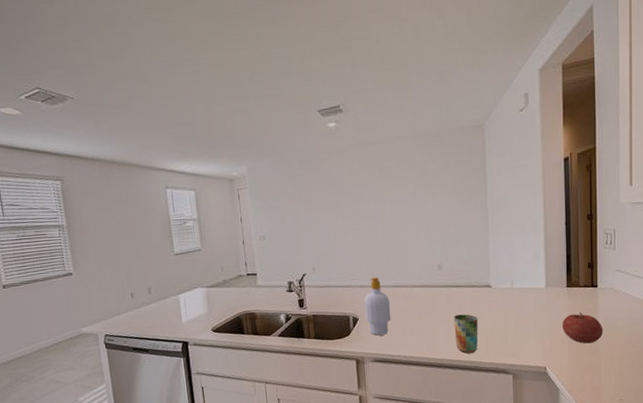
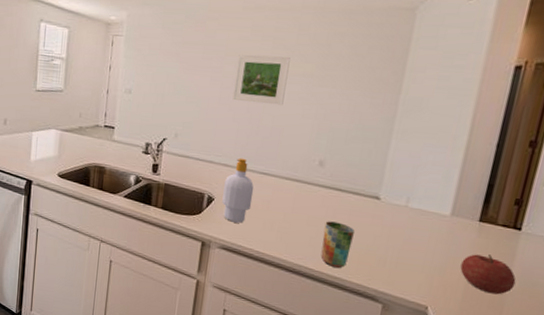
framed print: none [352,181,398,227] -> present [233,55,291,106]

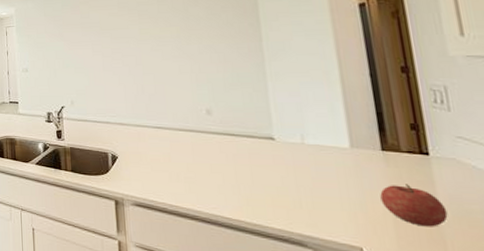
soap bottle: present [222,157,254,223] -> none [124,116,154,178]
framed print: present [233,55,291,106] -> none [112,23,160,66]
cup: present [320,221,355,268] -> none [228,166,262,214]

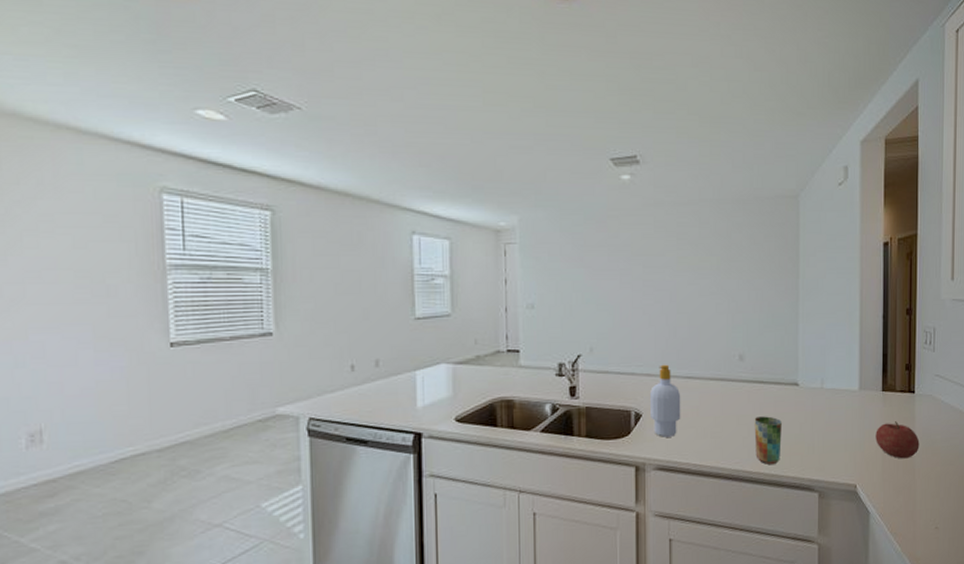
soap bottle: none [124,116,154,178] -> present [650,364,681,437]
cup: none [228,166,262,214] -> present [754,416,782,464]

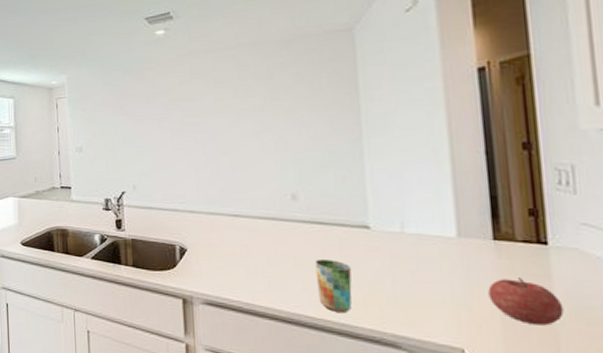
soap bottle: present [650,364,681,437] -> none [194,202,229,273]

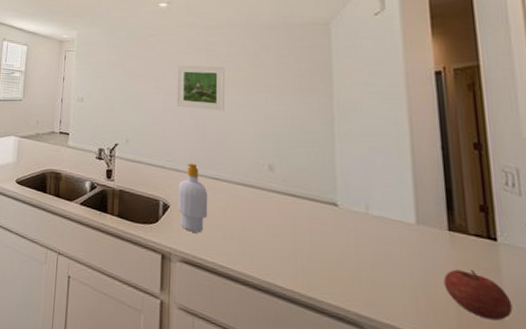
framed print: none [183,93,238,144] -> present [177,65,225,111]
soap bottle: none [194,202,229,273] -> present [178,162,208,233]
cup: present [315,259,352,312] -> none [286,230,320,286]

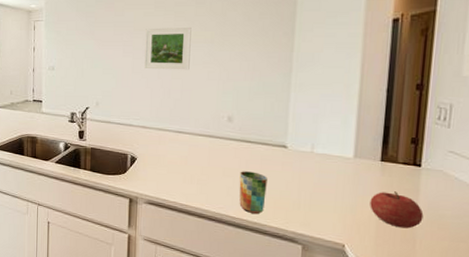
soap bottle: present [178,162,208,233] -> none [144,119,172,179]
cup: none [286,230,320,286] -> present [239,171,267,214]

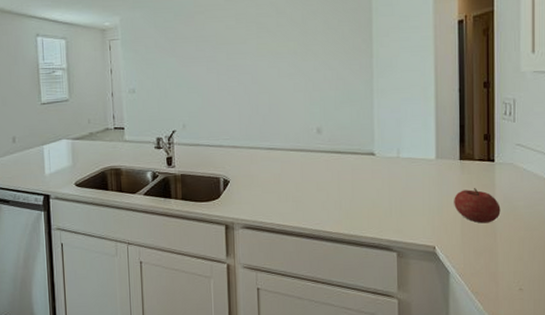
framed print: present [144,26,192,70] -> none [228,38,276,85]
cup: present [239,171,267,214] -> none [333,183,360,226]

